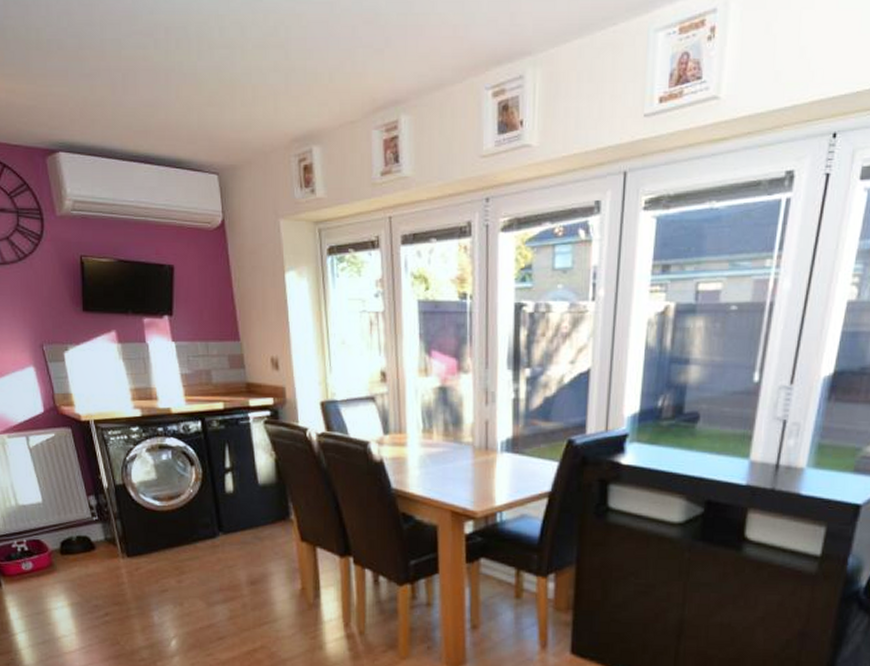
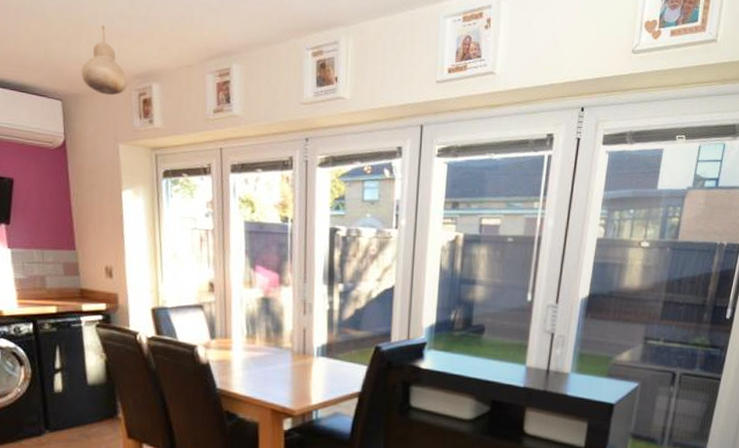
pendant light: none [237,83,285,164] -> present [81,25,127,96]

